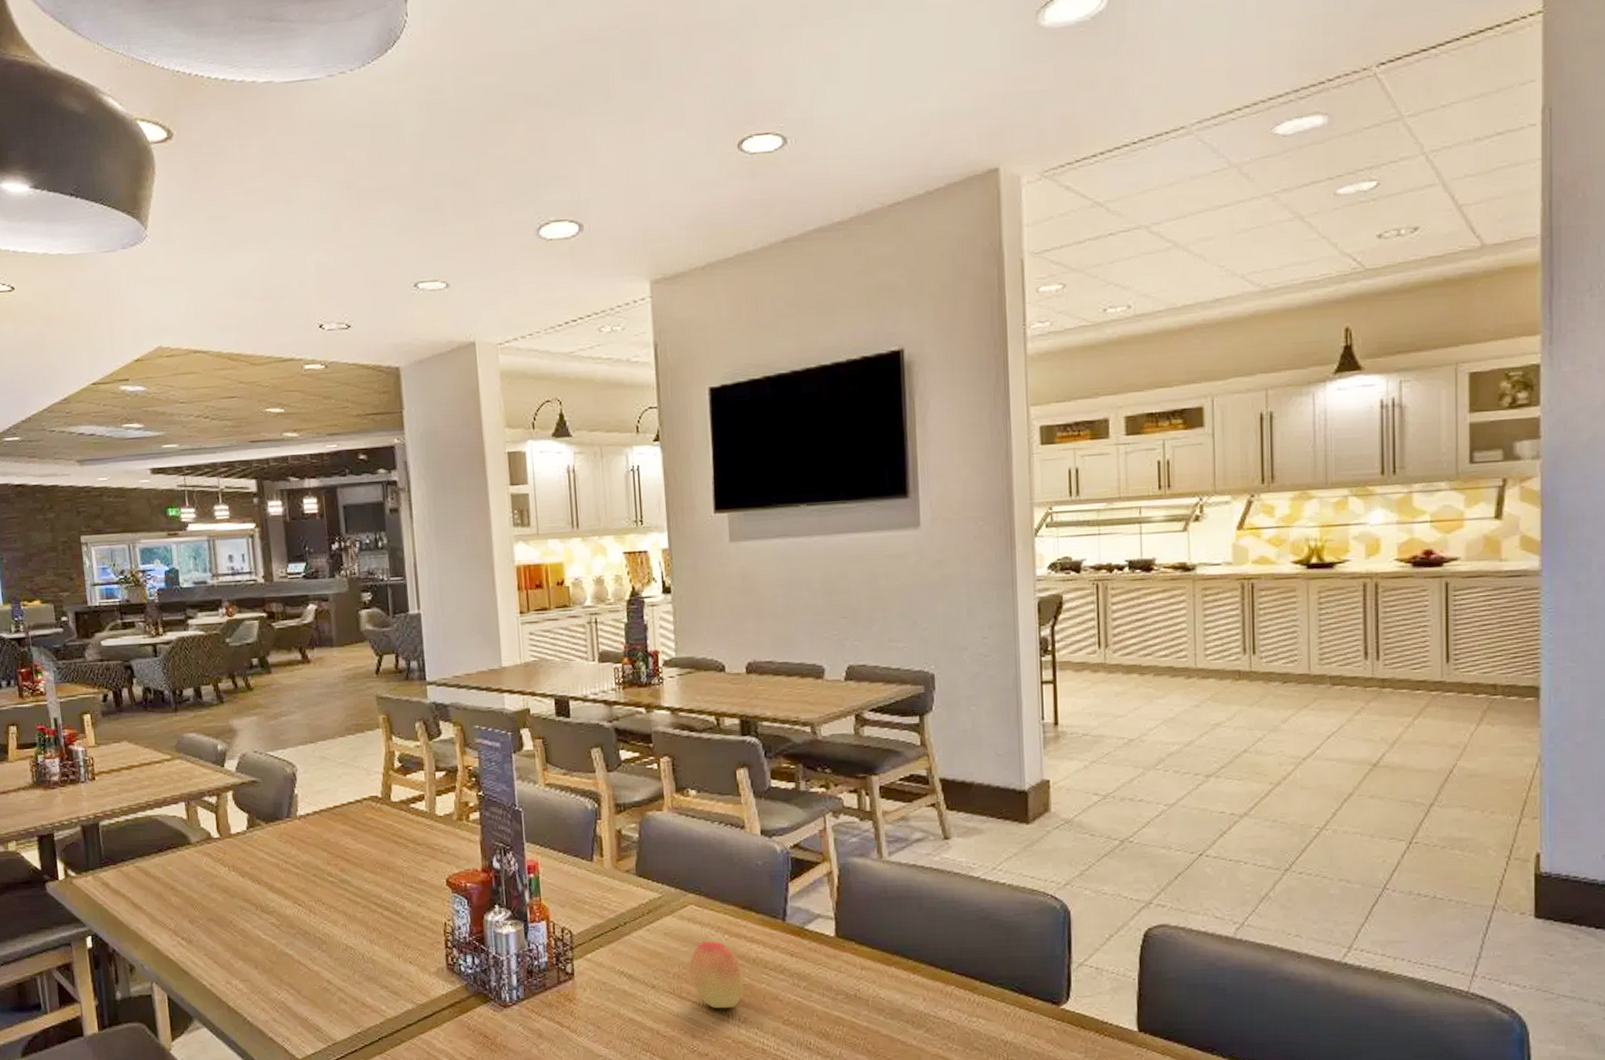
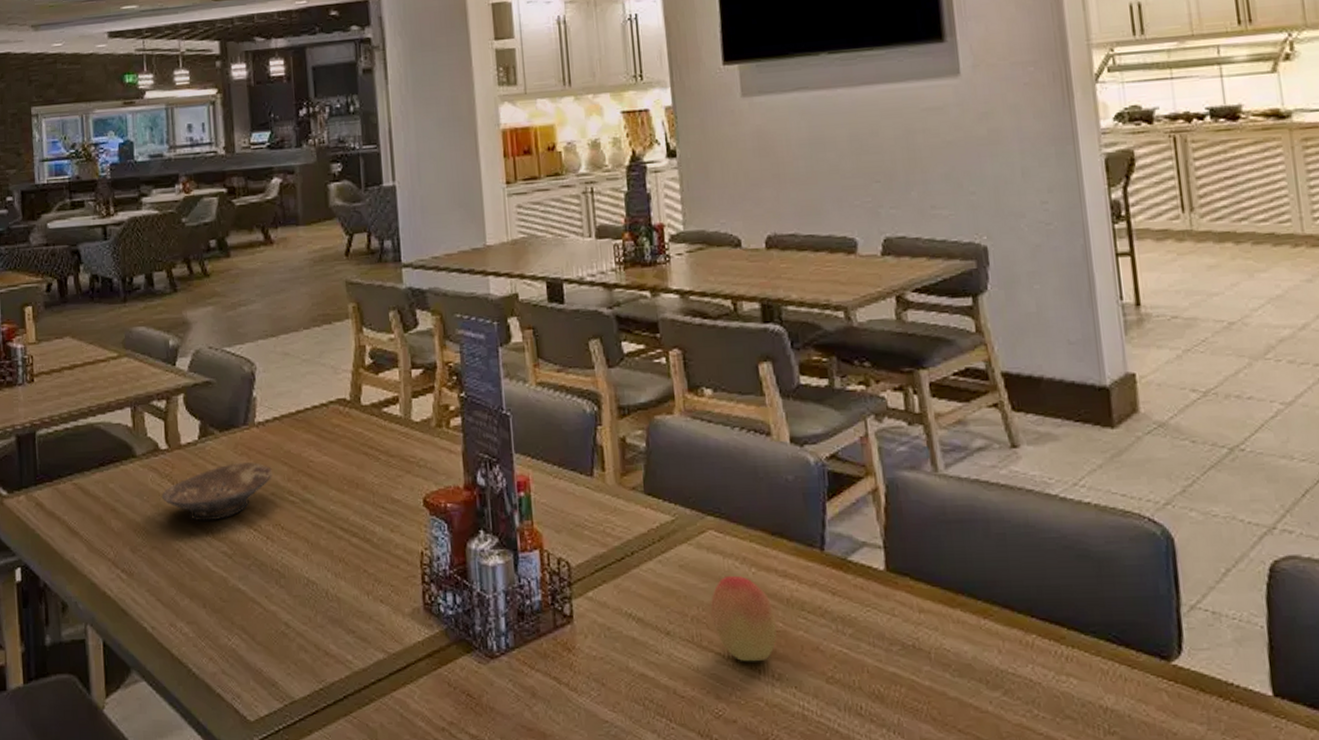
bowl: none [215,849,313,898] -> present [161,462,272,522]

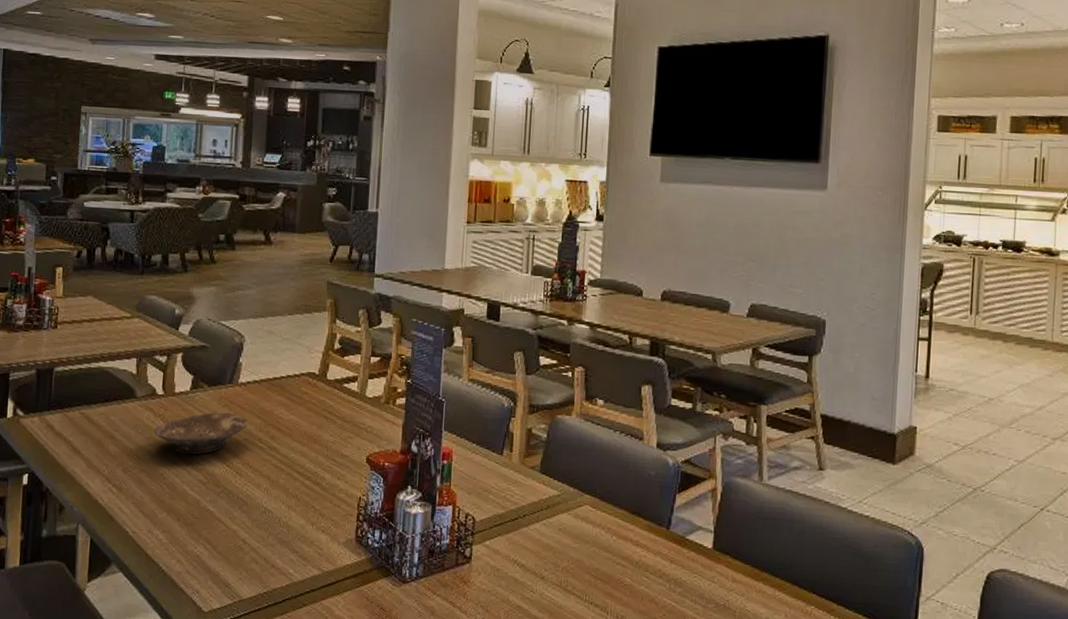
fruit: present [710,575,778,662] -> none [577,540,626,606]

